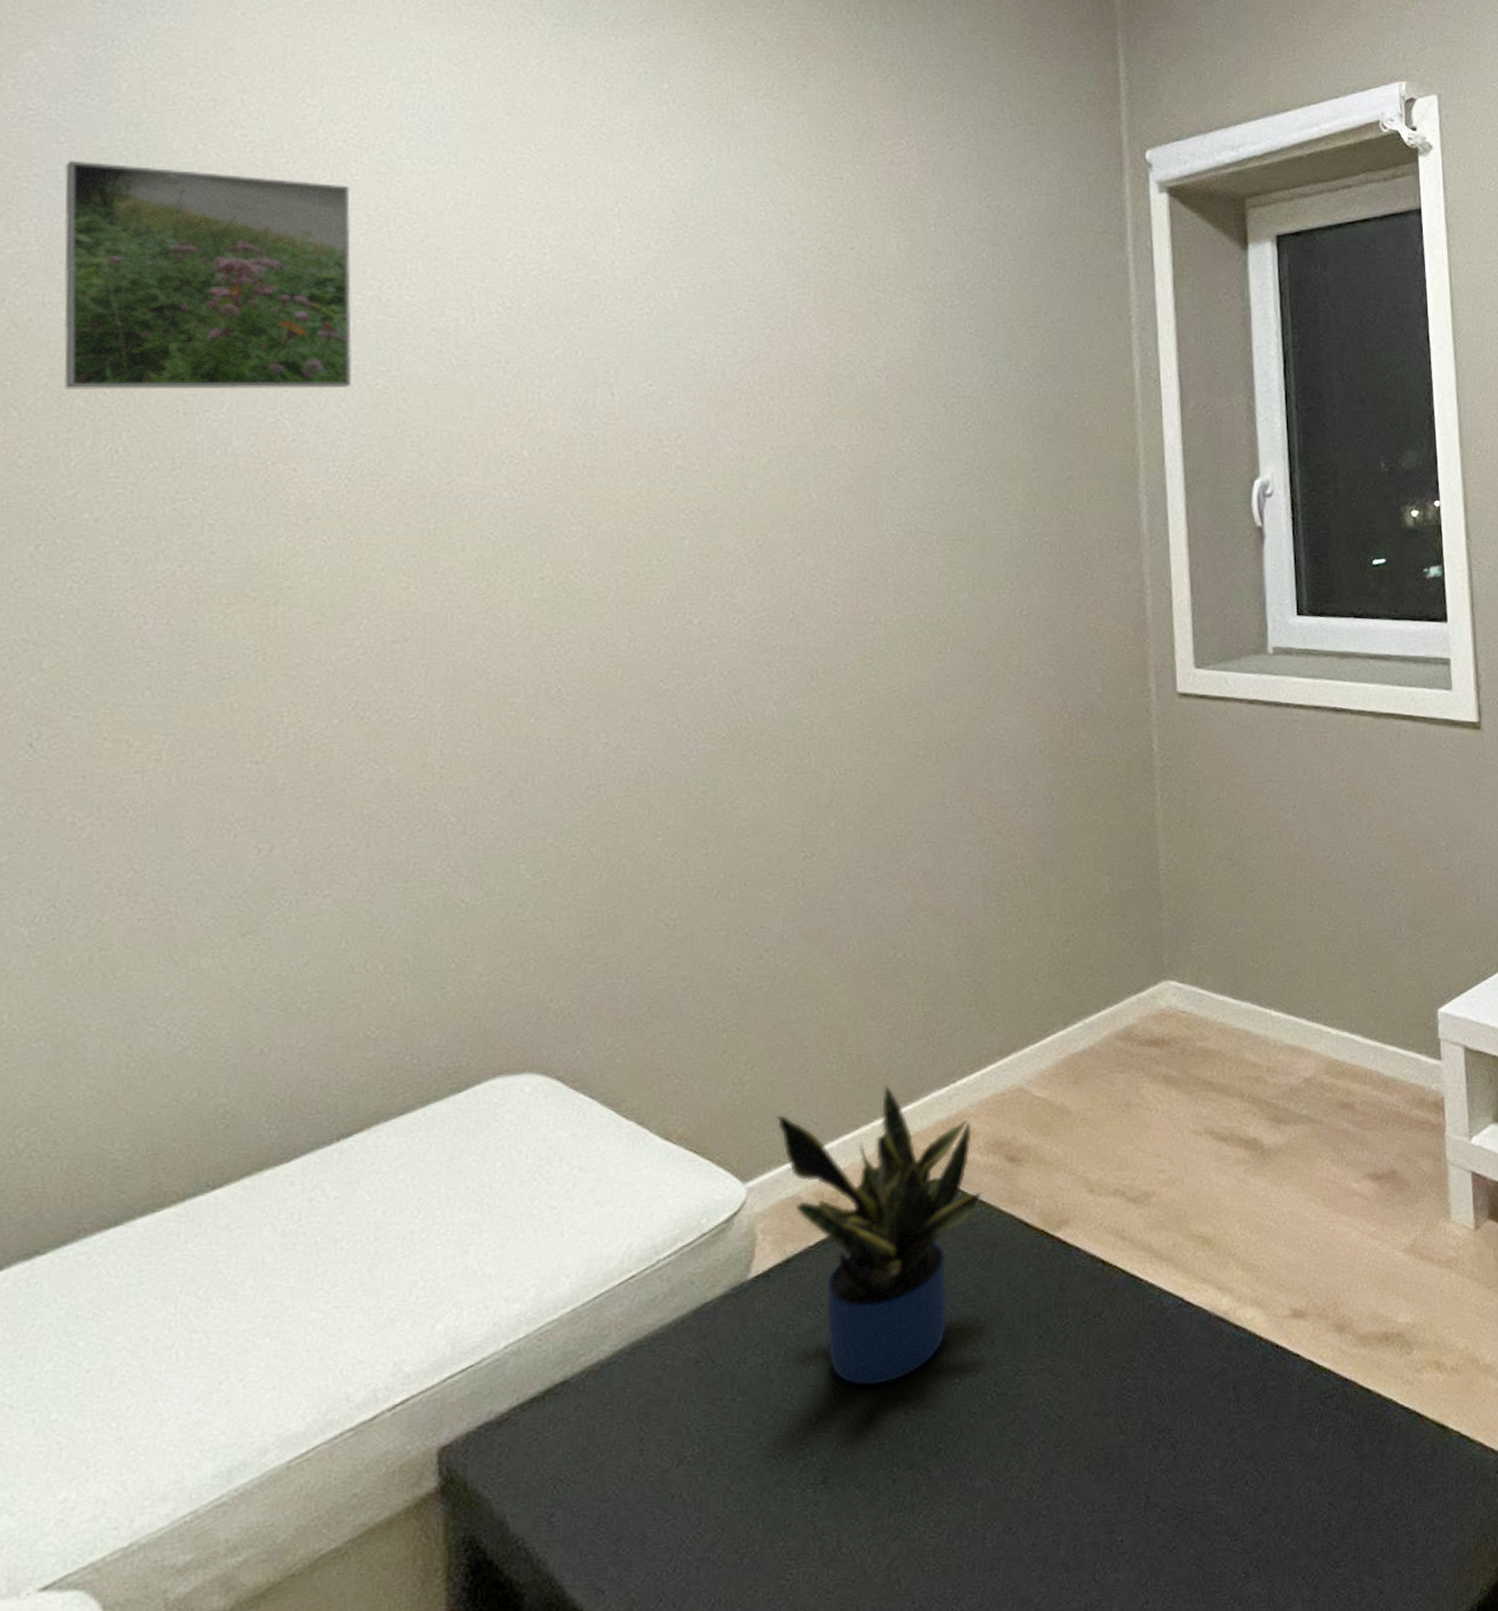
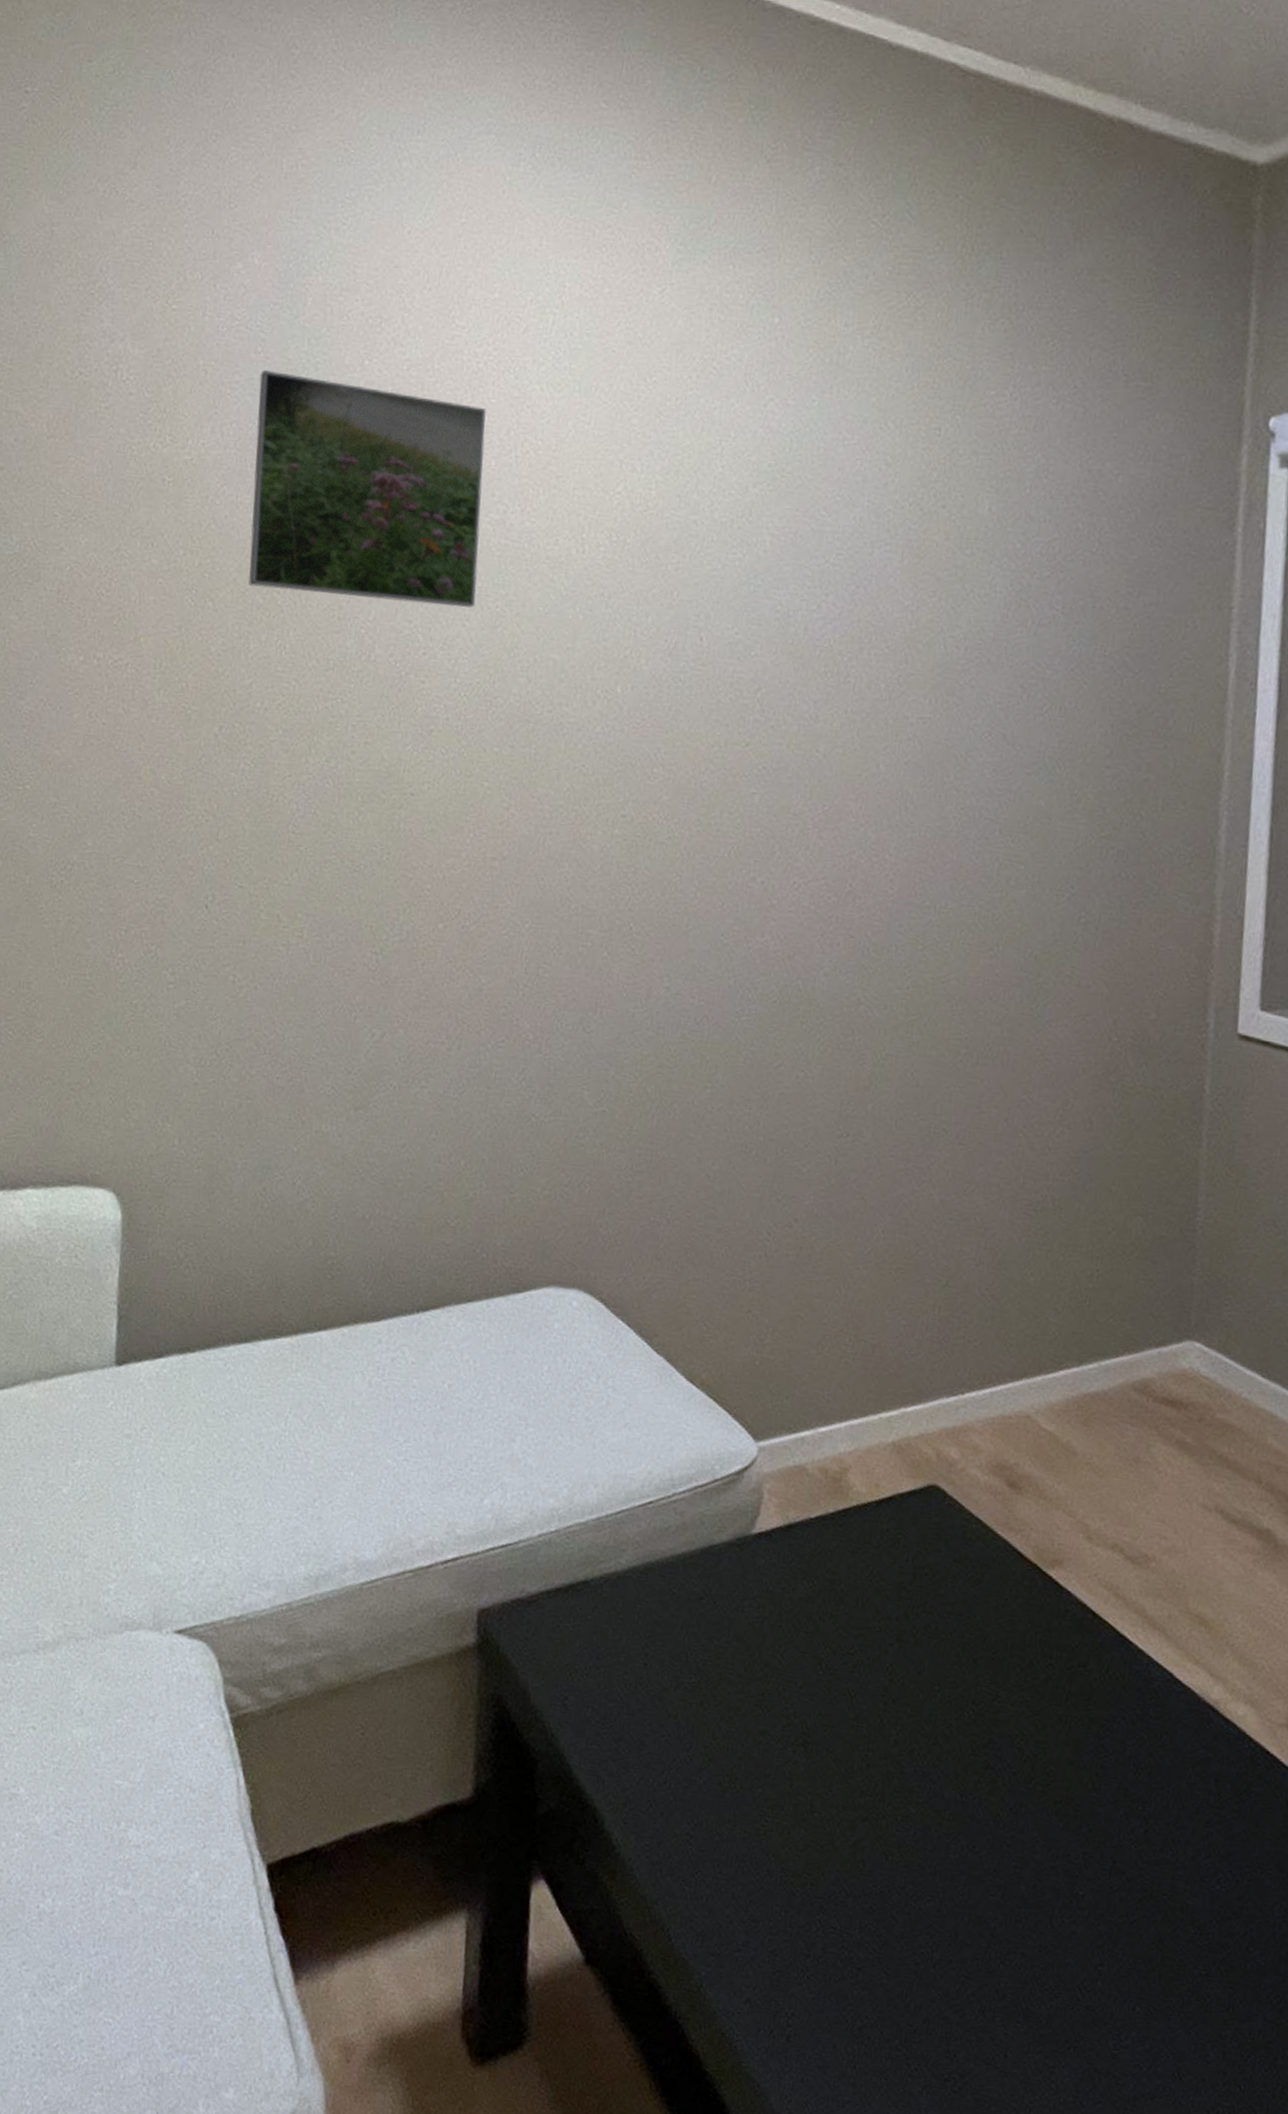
potted plant: present [776,1085,982,1386] -> none [791,1380,979,1671]

